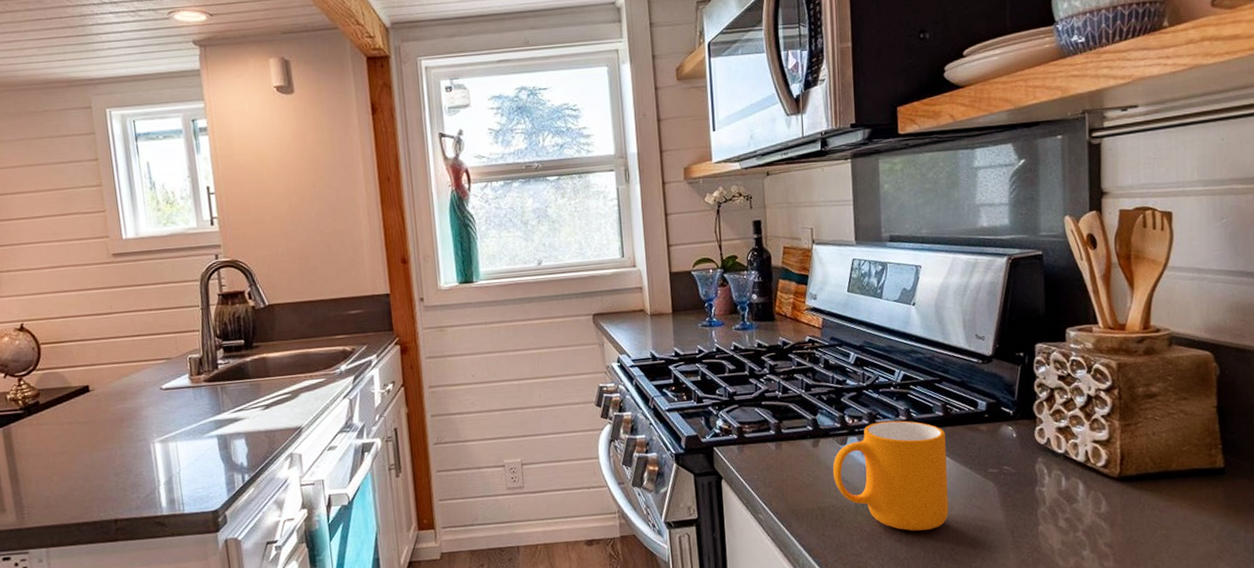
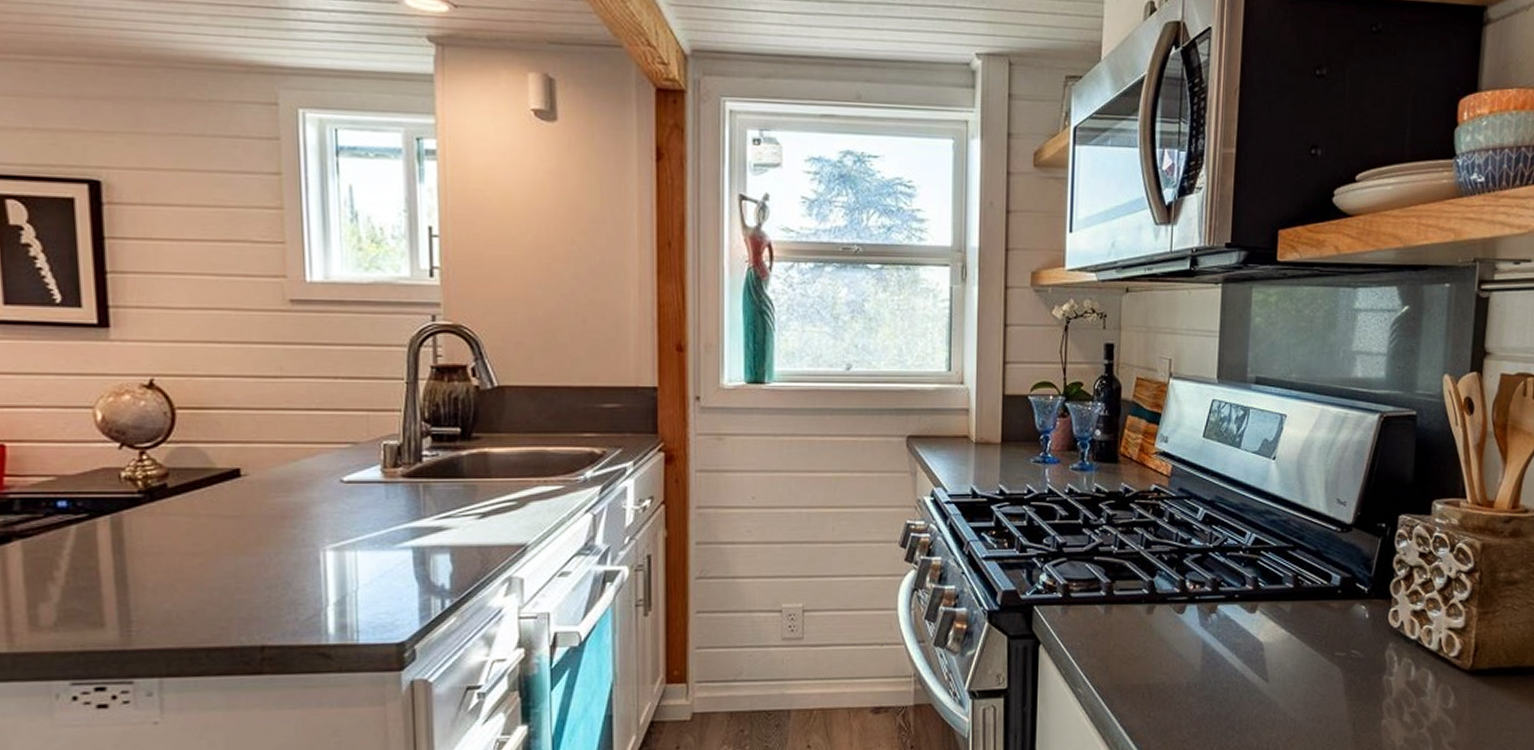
mug: present [832,420,949,531] -> none [1166,589,1293,718]

